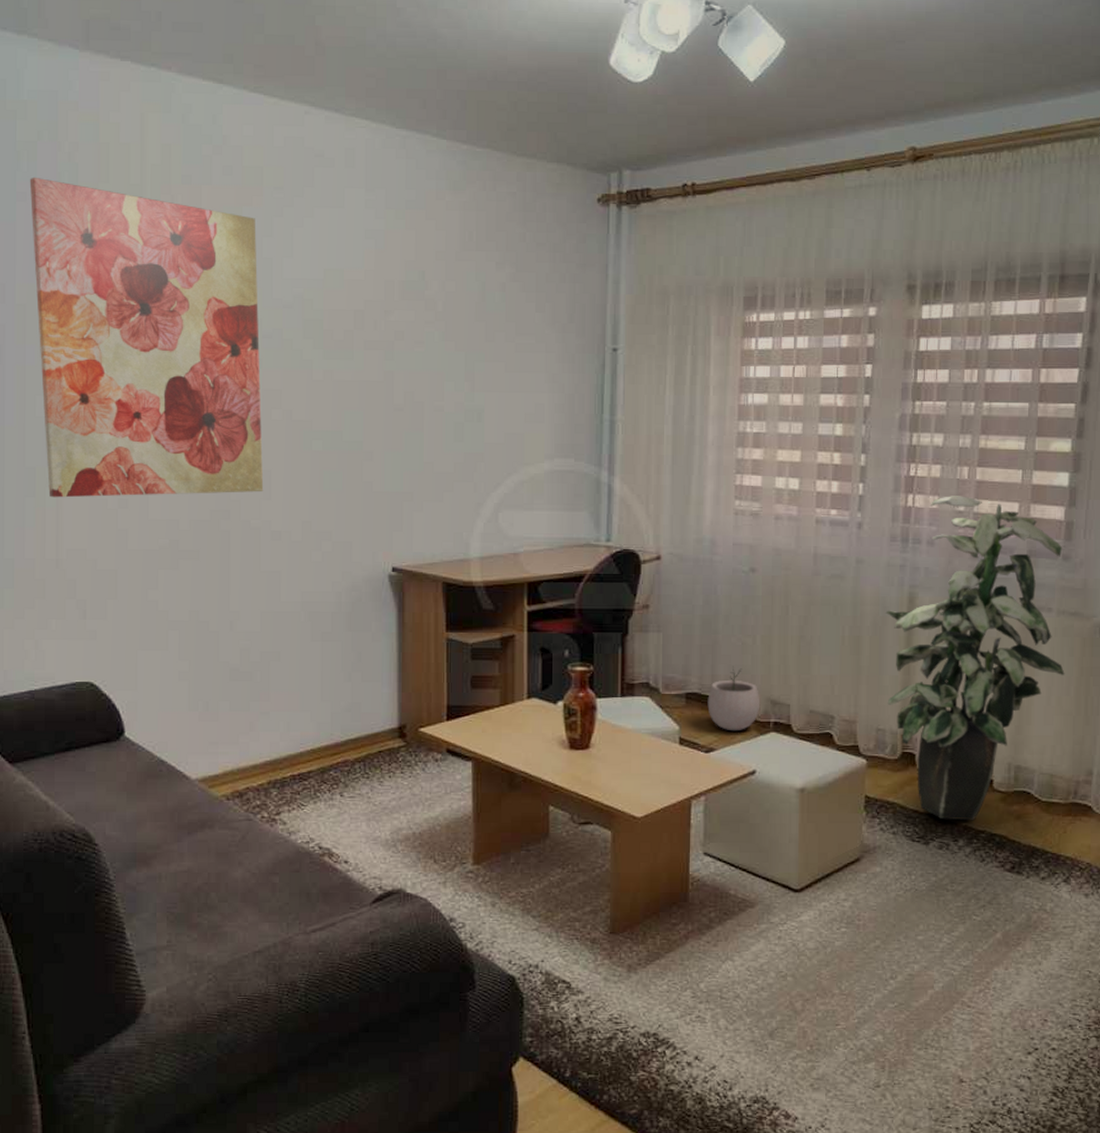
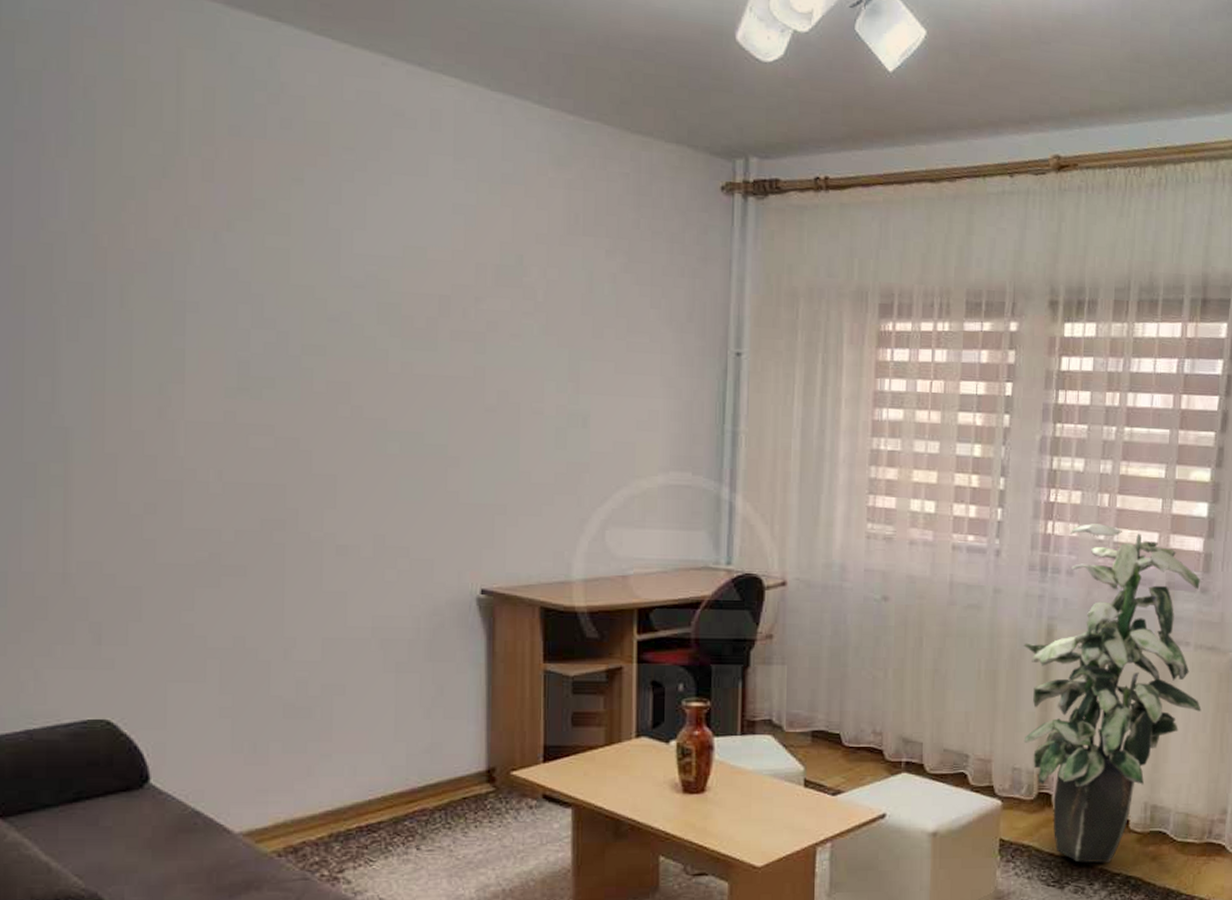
wall art: present [29,177,264,498] -> none [31,113,327,500]
plant pot: present [707,666,759,731] -> none [835,701,891,772]

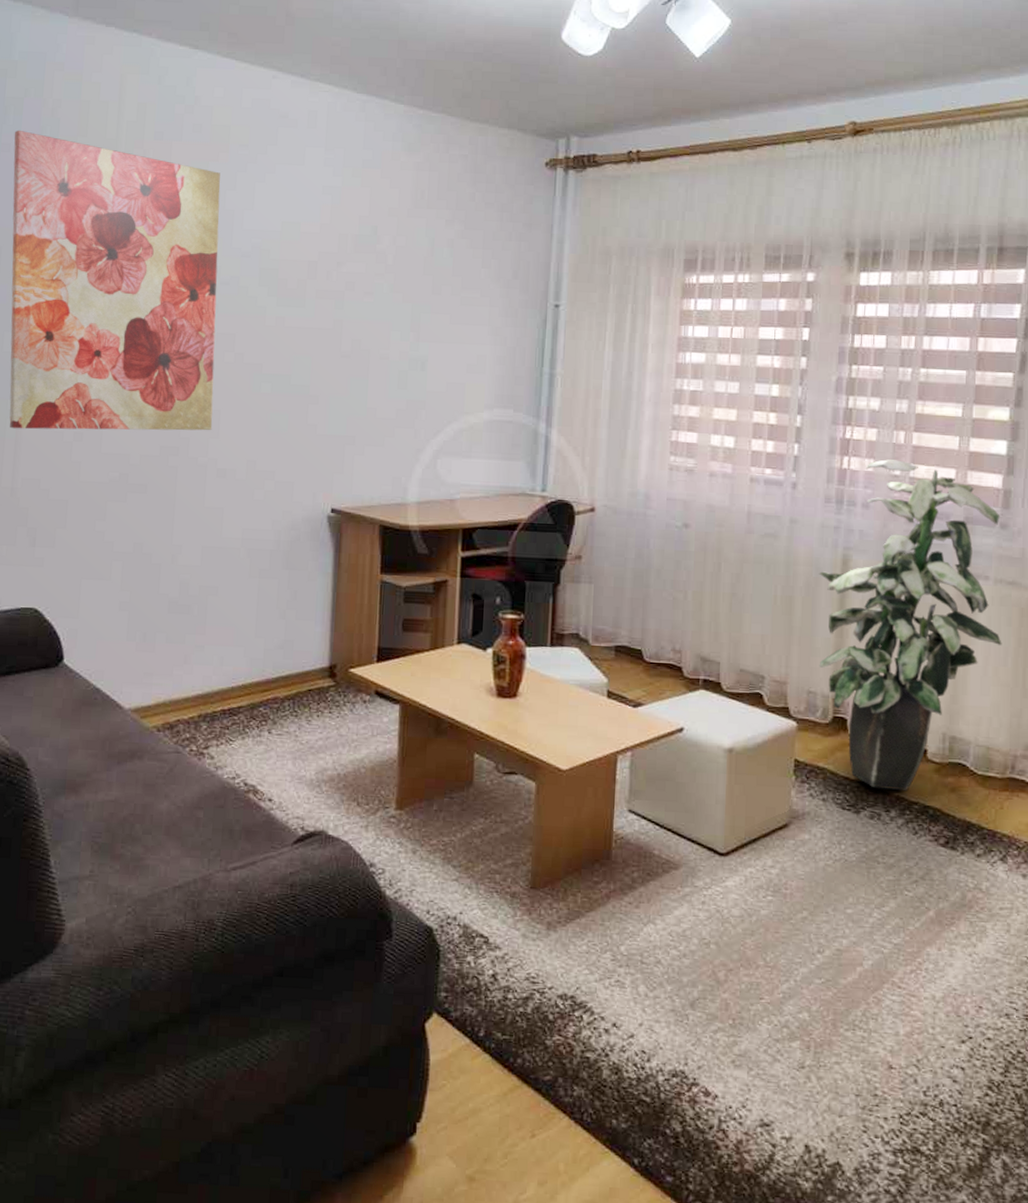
wall art: none [31,113,327,500] -> present [9,130,221,431]

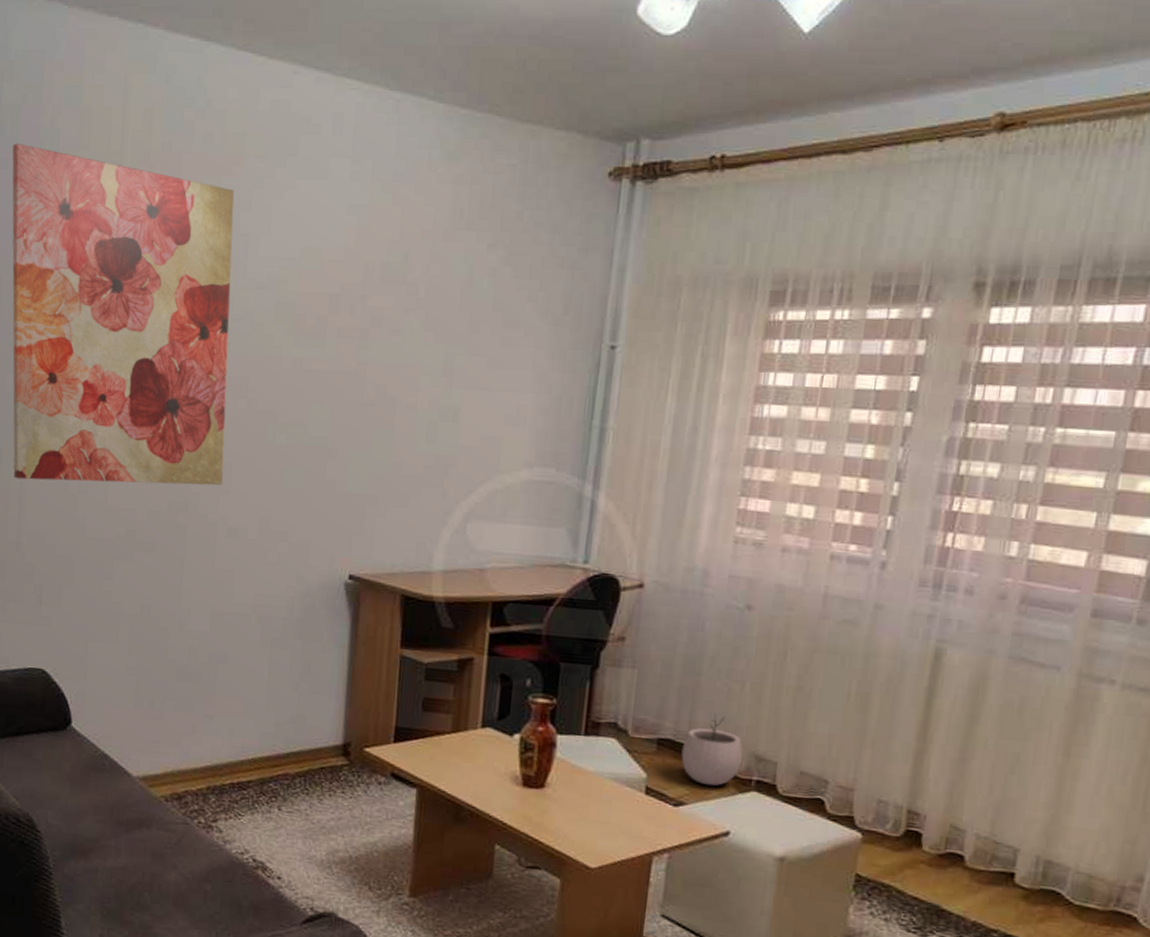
plant pot: none [637,620,689,687] -> present [681,713,743,787]
indoor plant: present [819,459,1002,791] -> none [894,537,1139,918]

